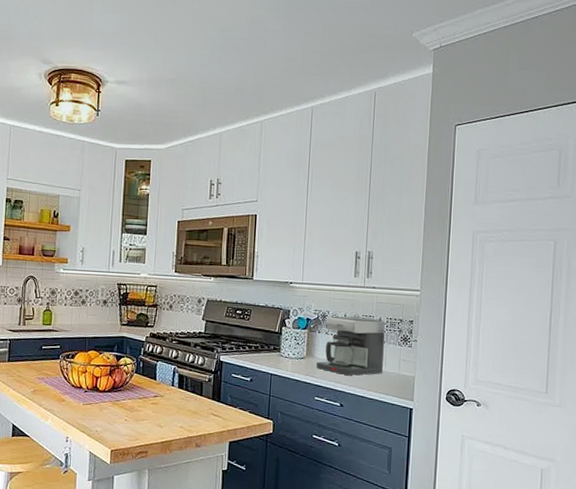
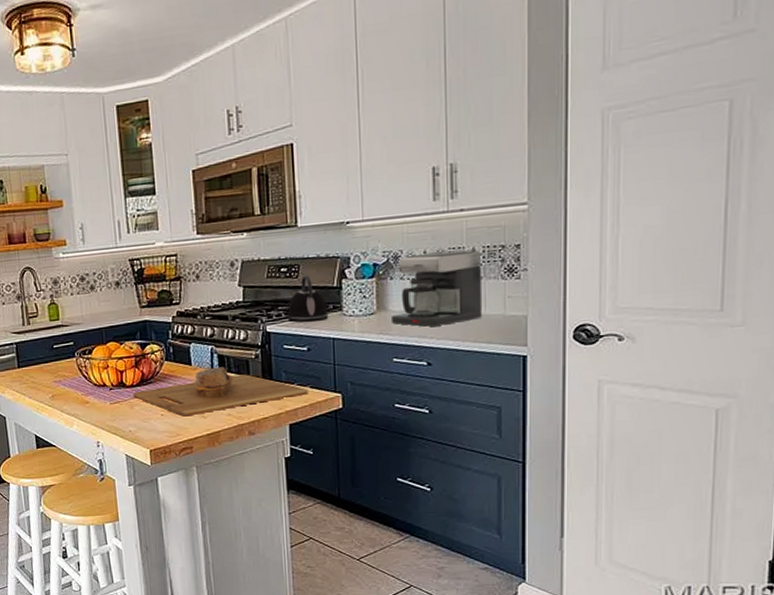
cutting board: none [104,384,247,424] -> present [134,366,308,417]
kettle: none [237,319,270,359] -> present [287,275,329,324]

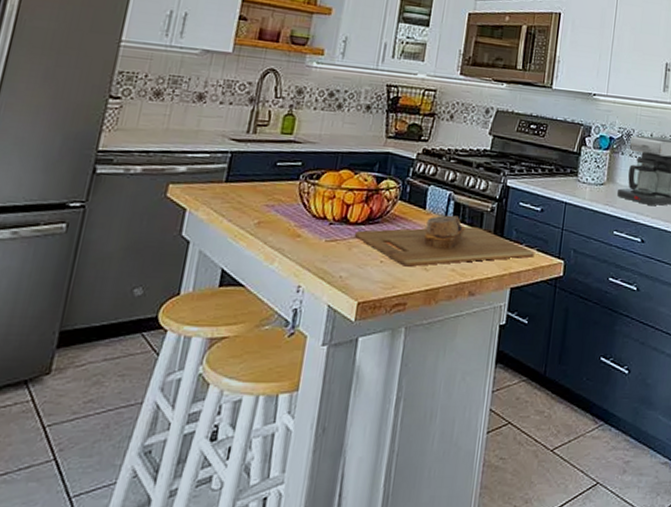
kettle: present [287,275,329,324] -> none [528,135,565,184]

